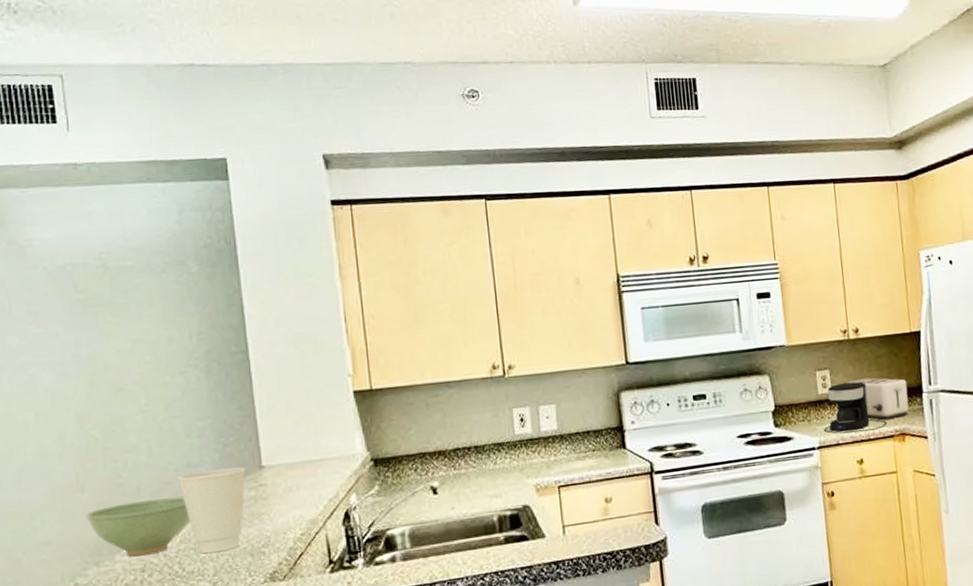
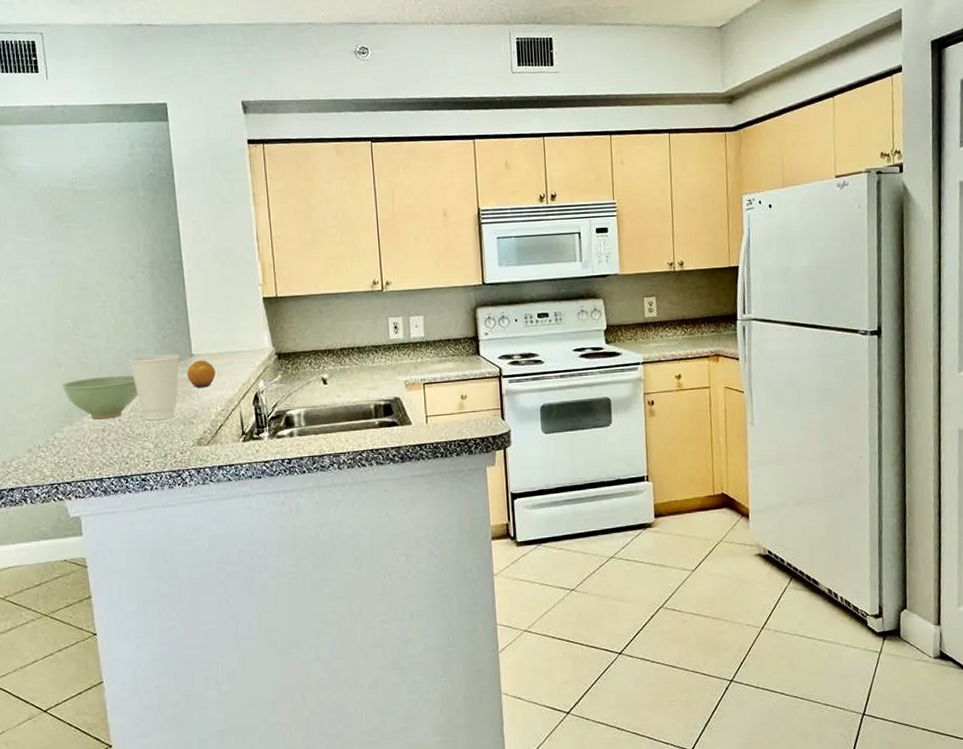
fruit: none [255,472,293,509] -> present [187,360,216,388]
coffee maker: present [824,381,887,434] -> none [648,308,704,353]
toaster: present [846,377,909,420] -> none [670,305,724,342]

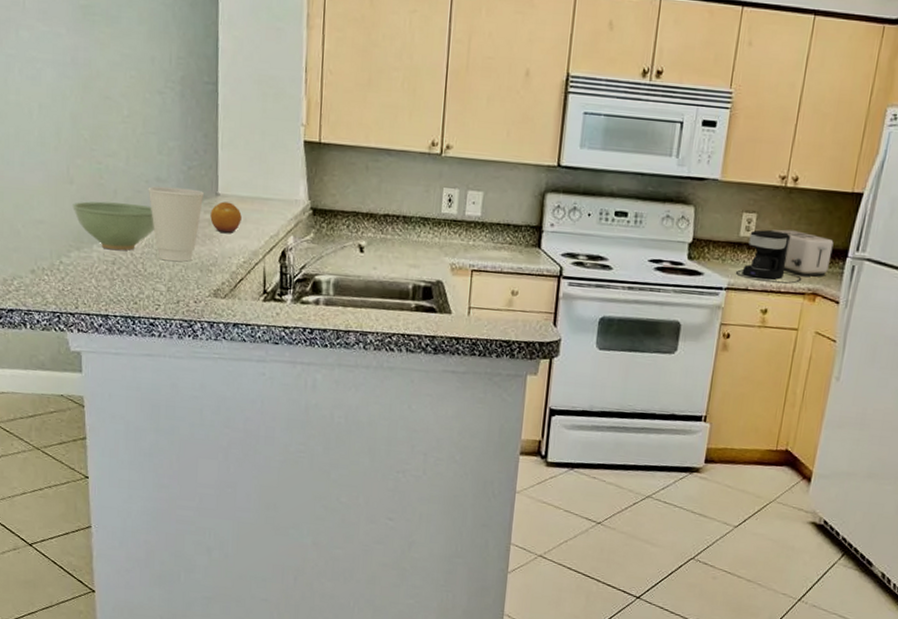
coffee maker: none [648,308,704,353] -> present [736,230,802,284]
toaster: none [670,305,724,342] -> present [771,229,834,277]

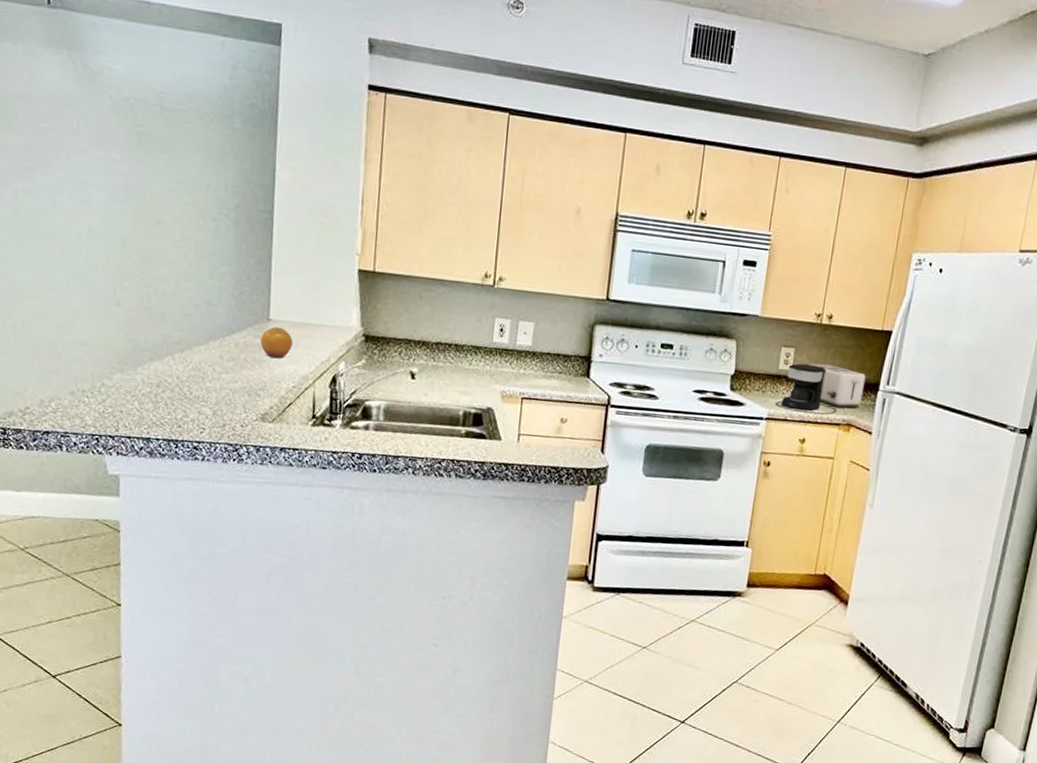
bowl: present [73,201,154,251] -> none [118,324,203,374]
cup: present [148,186,205,263] -> none [197,310,256,387]

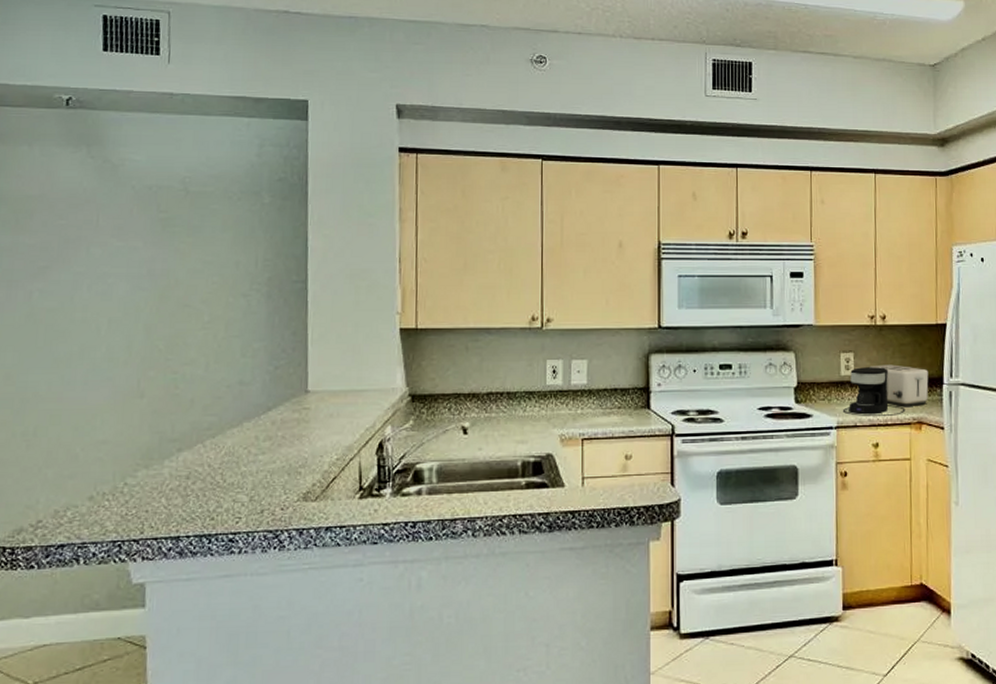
fruit: present [260,326,293,359] -> none [299,398,334,432]

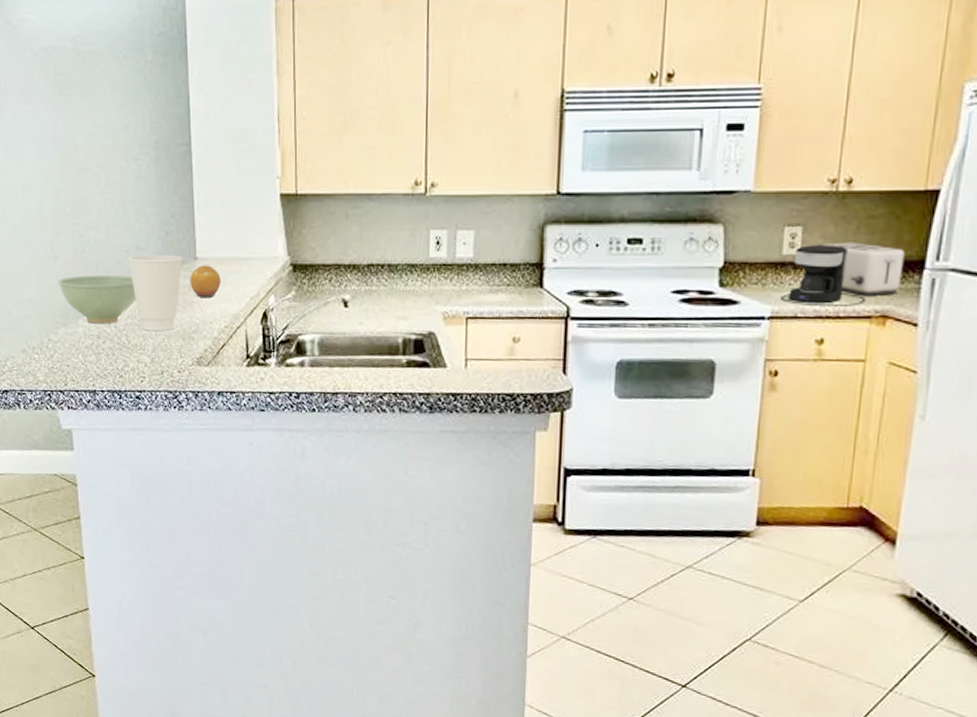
bowl: none [142,412,236,464] -> present [58,275,136,324]
cup: none [229,389,293,468] -> present [128,254,183,332]
fruit: none [299,398,334,432] -> present [190,265,221,299]

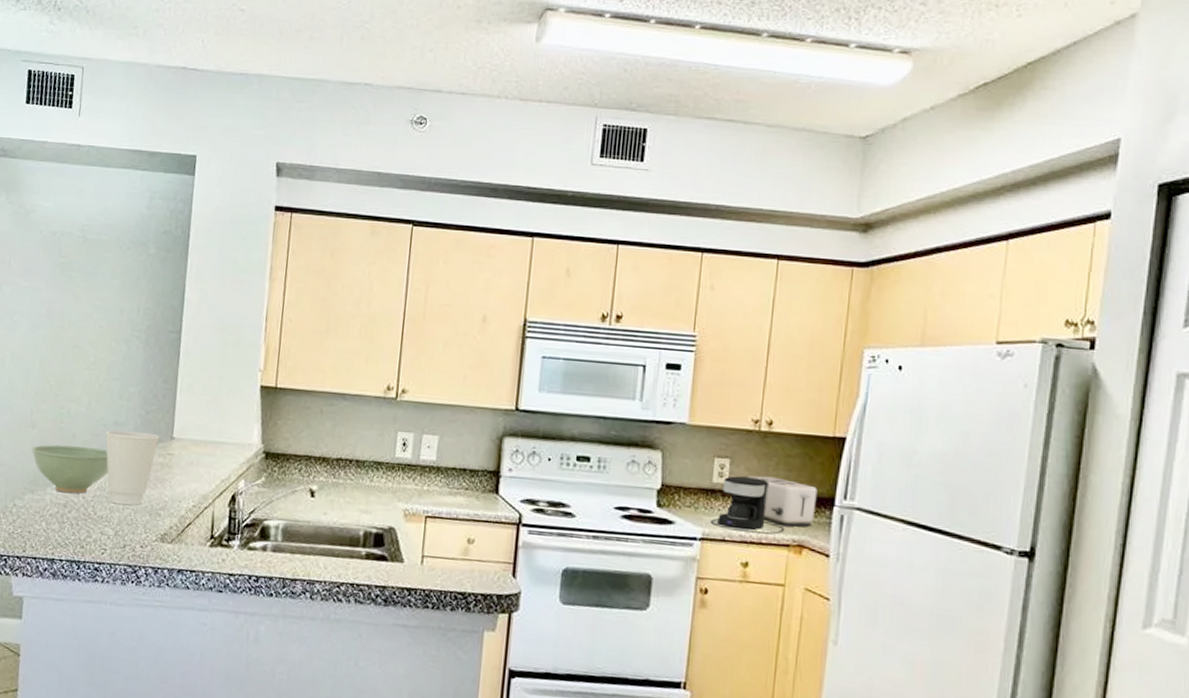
fruit: present [190,265,221,299] -> none [163,445,195,478]

